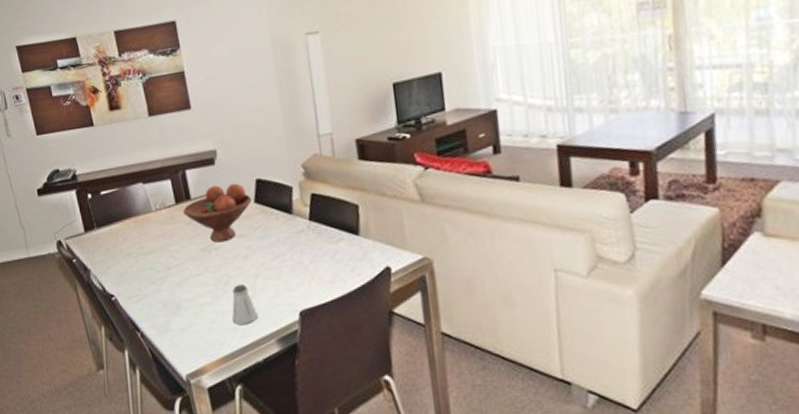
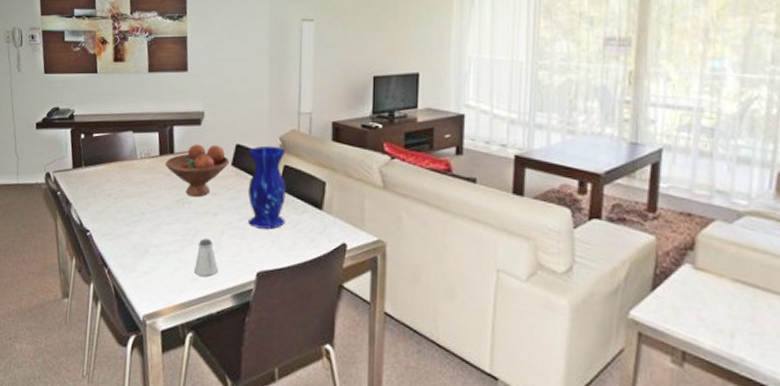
vase: none [270,175,322,265] -> present [247,145,286,229]

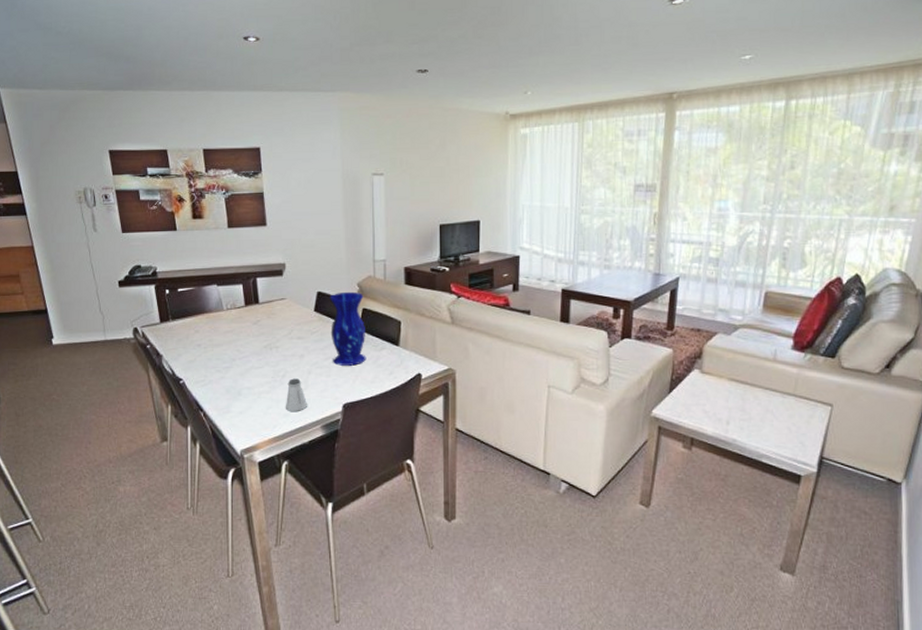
fruit bowl: present [165,144,230,197] -> none [251,293,312,342]

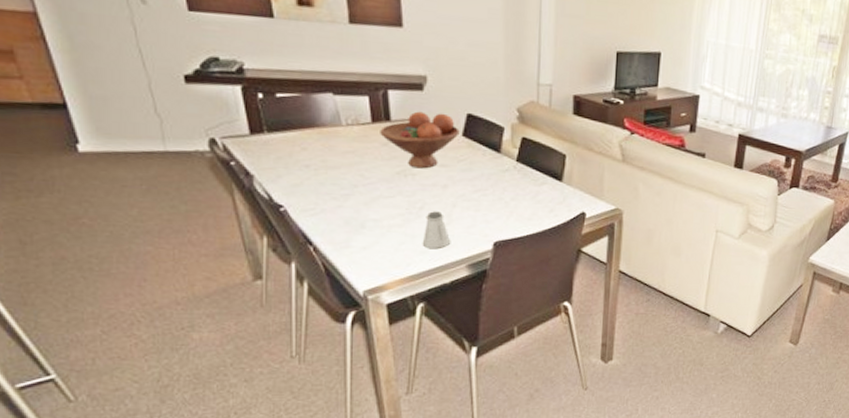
fruit bowl: none [251,293,312,342] -> present [380,111,460,169]
vase: present [329,291,367,366] -> none [482,116,524,200]

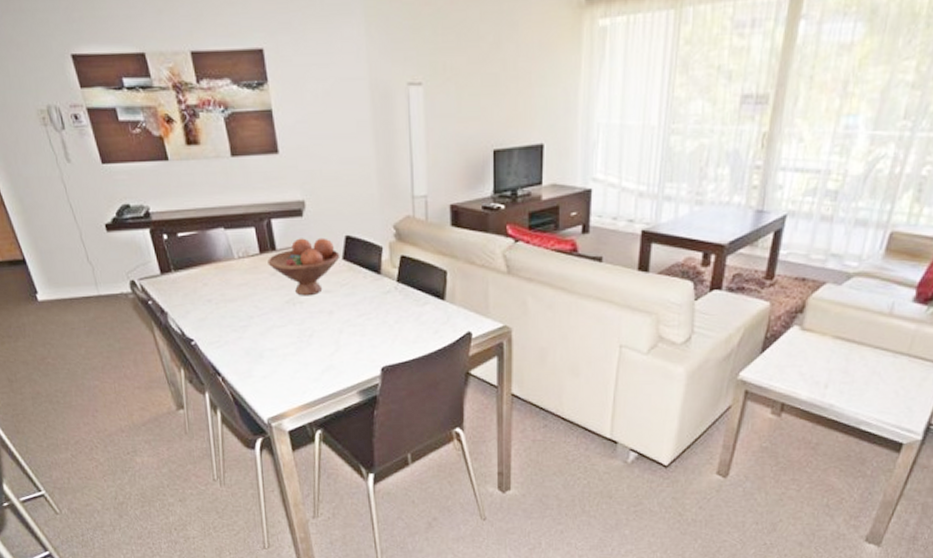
saltshaker: present [423,211,450,248] -> none [315,338,340,375]

